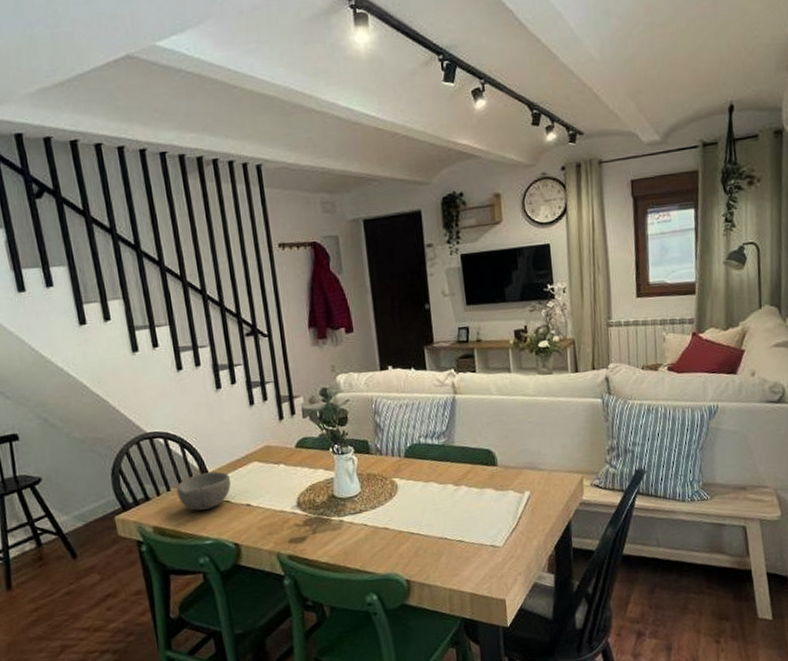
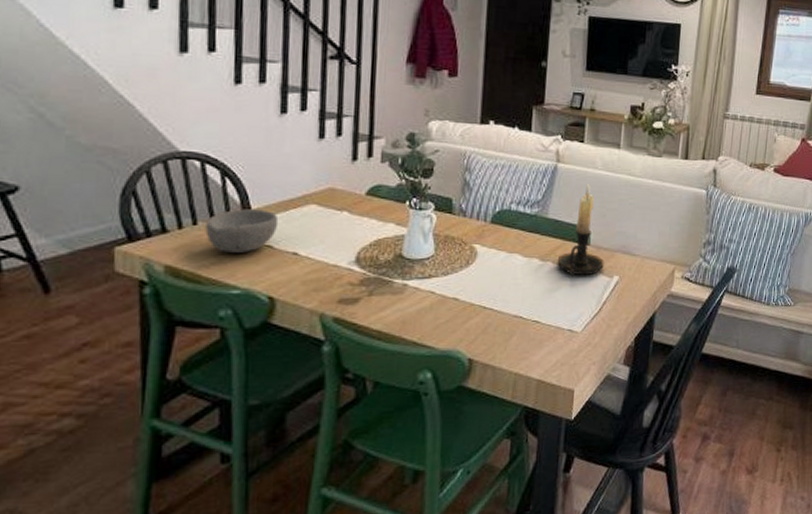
candle holder: none [469,409,514,498] -> present [557,183,604,277]

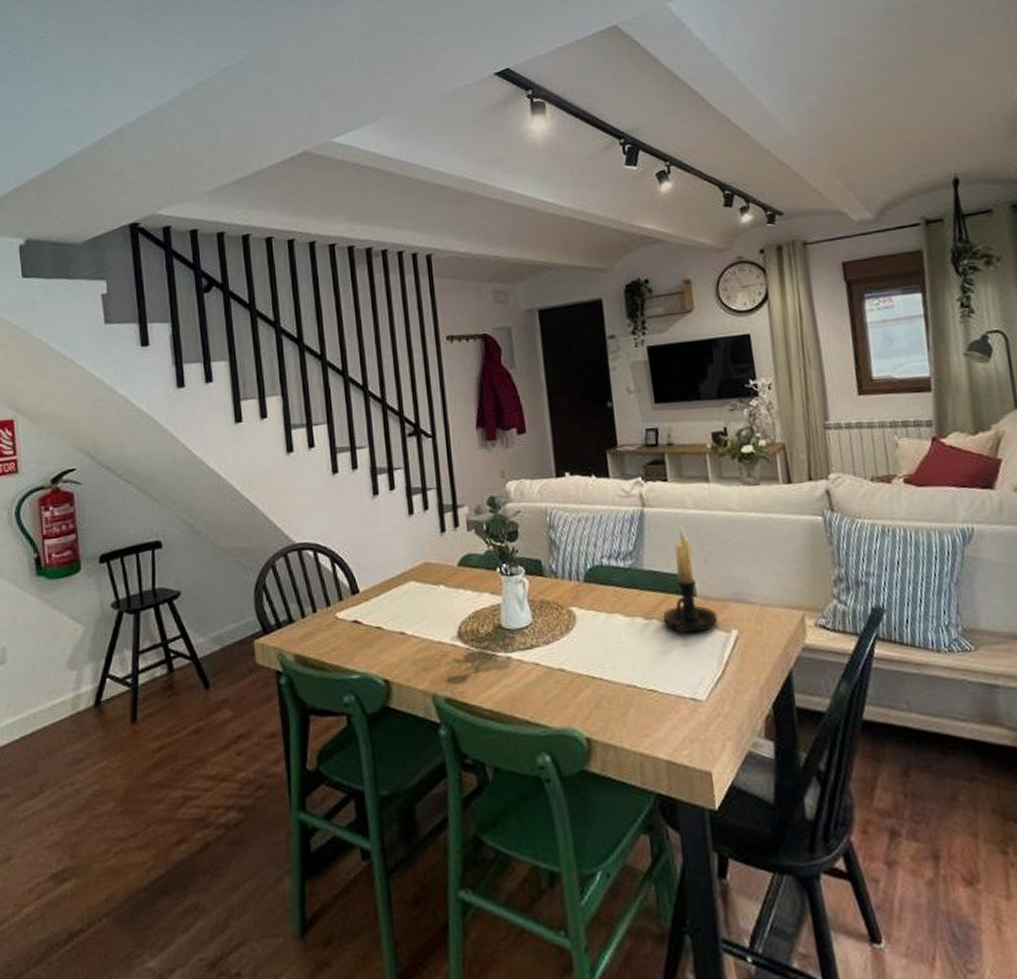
bowl: present [205,209,279,253] -> none [323,591,384,638]

